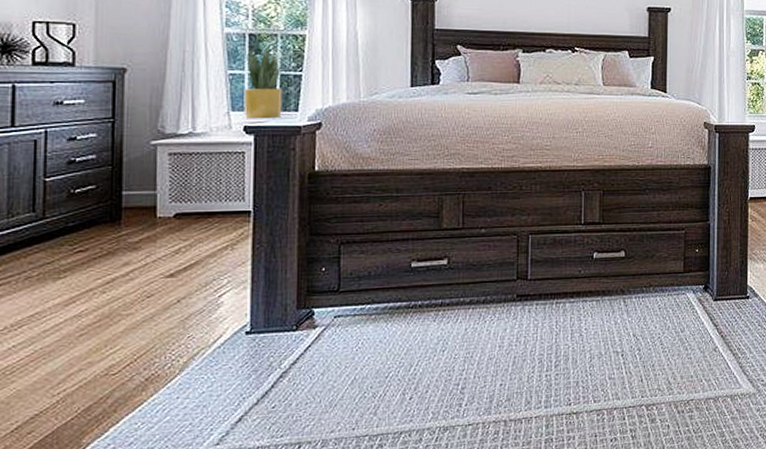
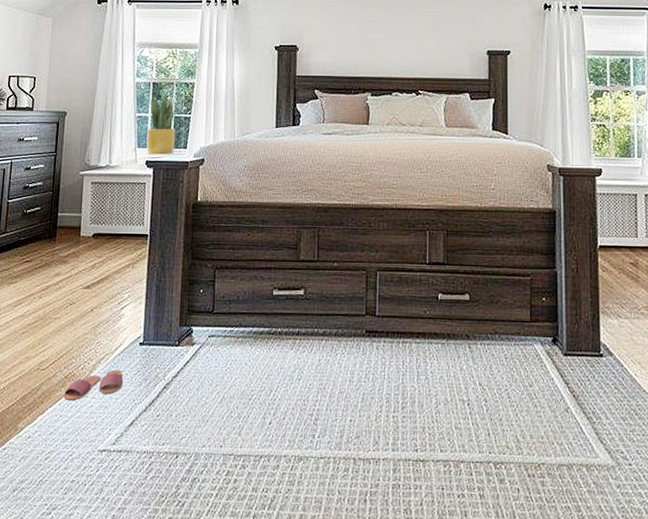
slippers: none [145,363,226,405] -> present [64,369,123,401]

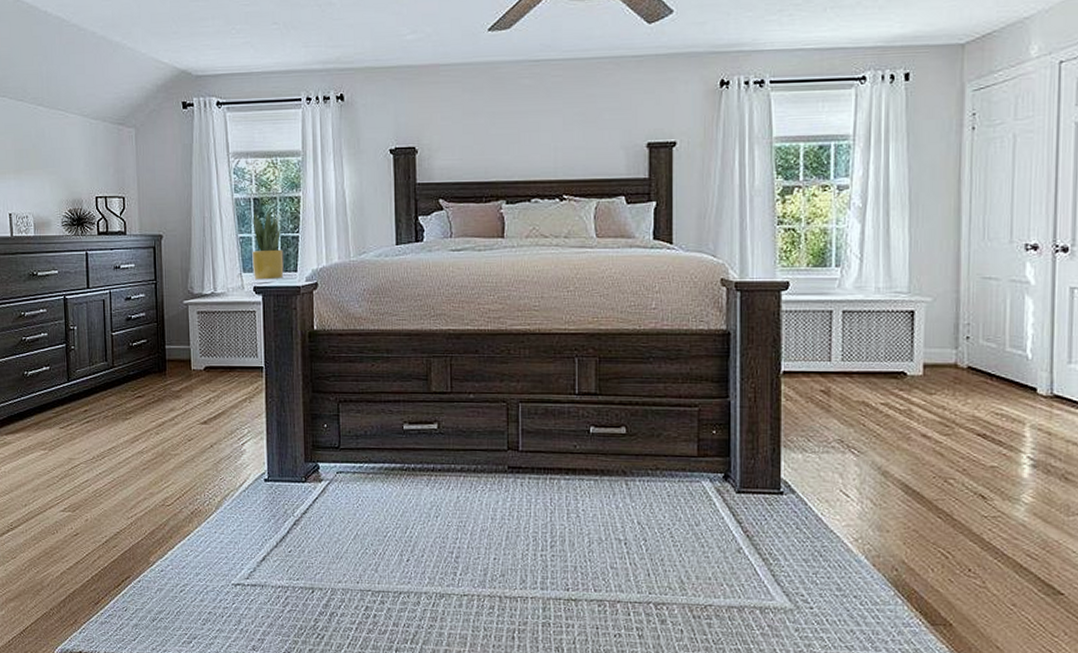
slippers: present [64,369,123,401] -> none [192,505,251,536]

